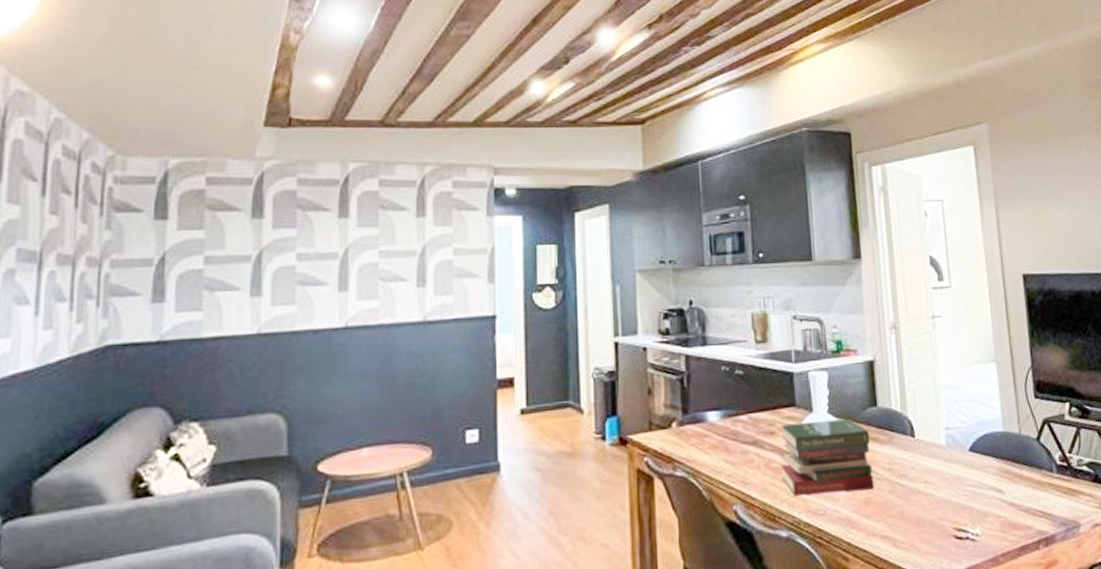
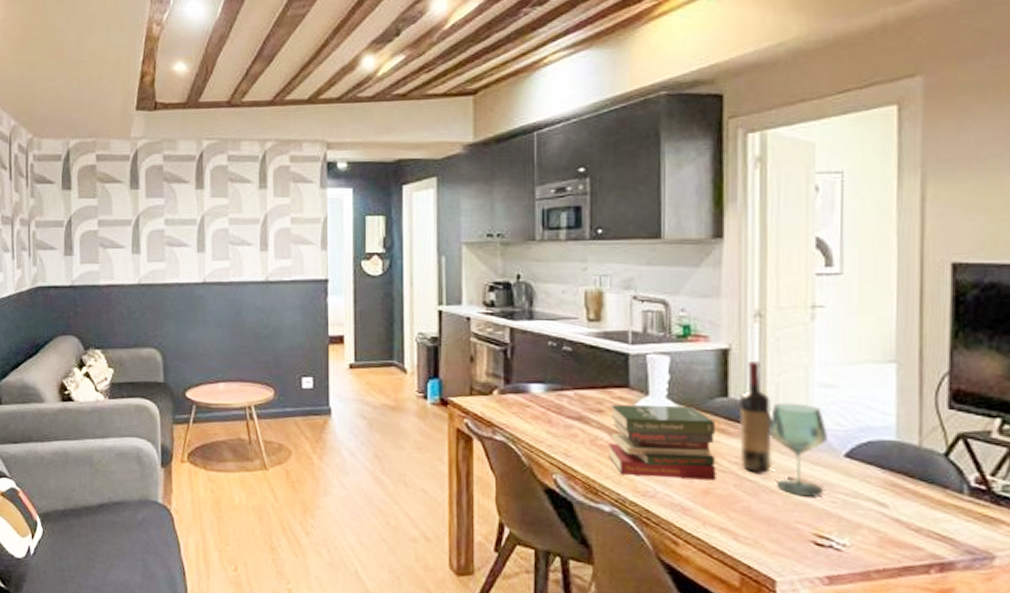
wine bottle: none [886,369,918,477] -> present [738,360,773,473]
wine glass: none [910,406,956,493] -> present [768,402,827,496]

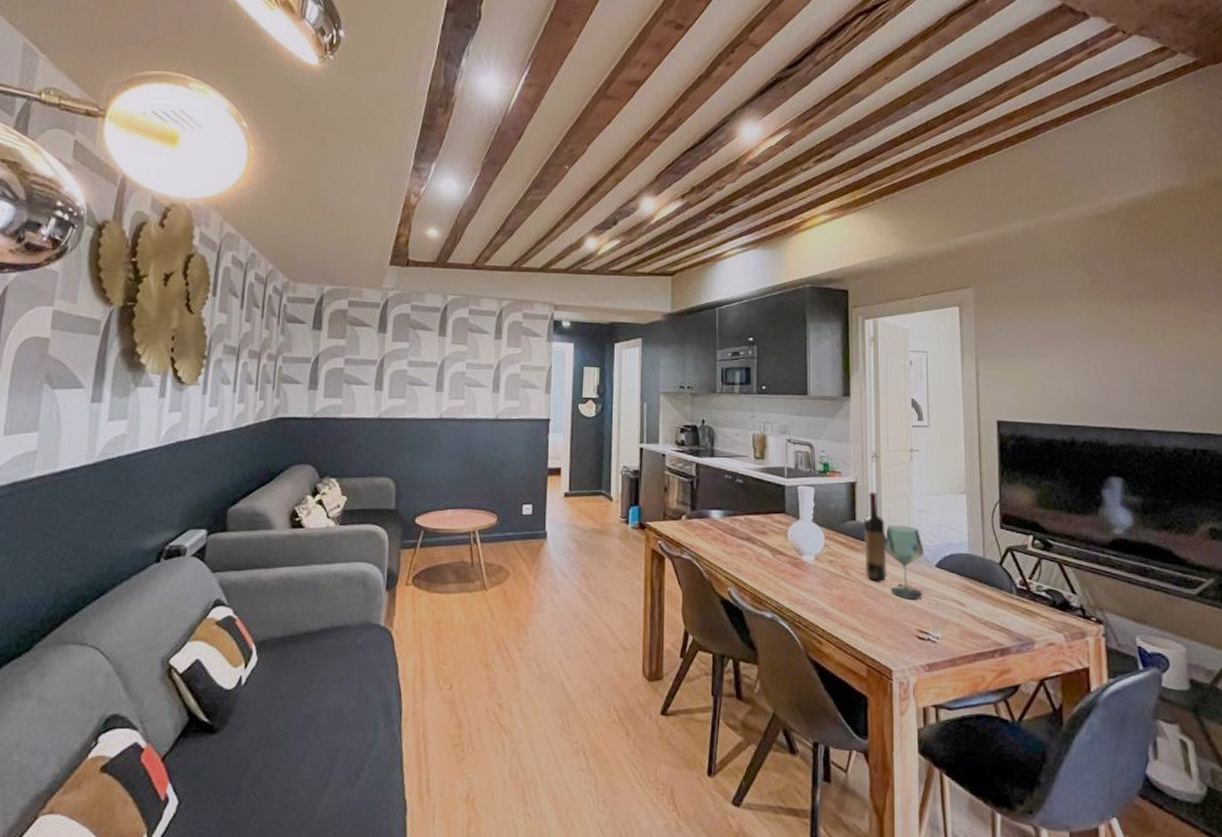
books: present [607,405,716,481] -> none [769,527,848,589]

